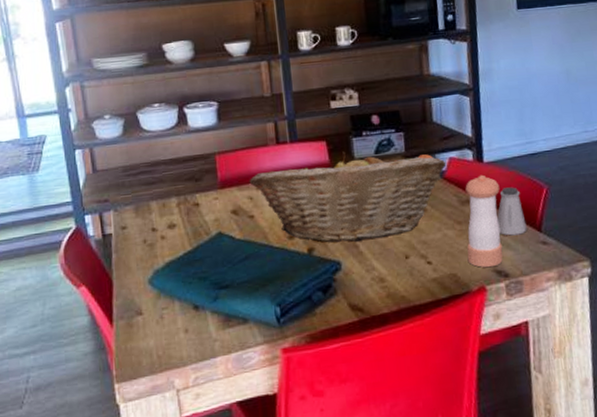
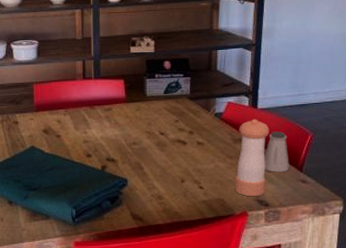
fruit basket: present [249,151,447,243] -> none [58,89,225,164]

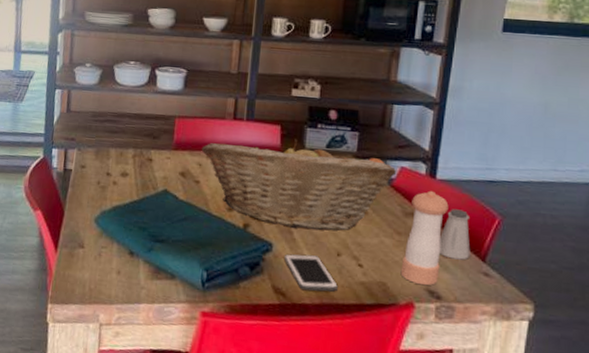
fruit basket: none [58,89,225,164] -> present [201,139,397,231]
cell phone: none [138,184,184,214] -> present [283,253,338,292]

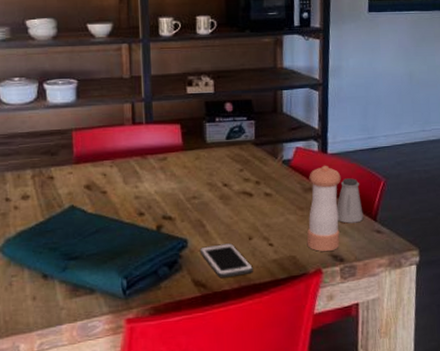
fruit basket: present [201,139,397,231] -> none [103,135,293,221]

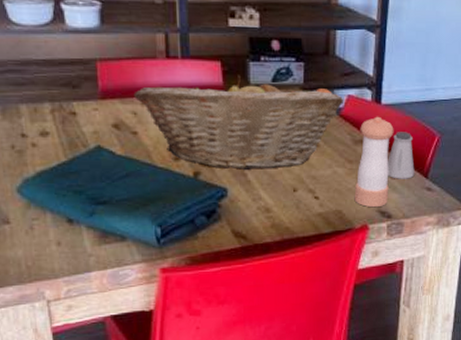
fruit basket: none [103,135,293,221] -> present [133,75,344,170]
cell phone: present [199,243,253,278] -> none [240,194,297,230]

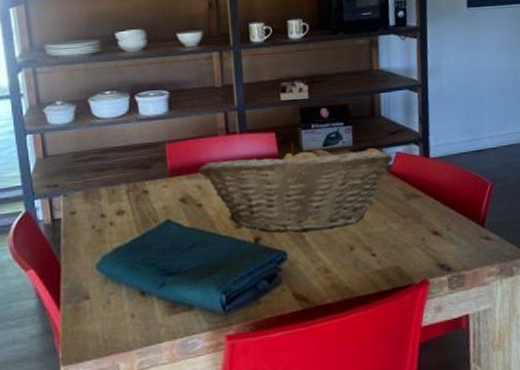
pepper shaker: present [354,116,394,208] -> none [411,169,446,261]
saltshaker: present [388,132,415,179] -> none [441,182,471,231]

